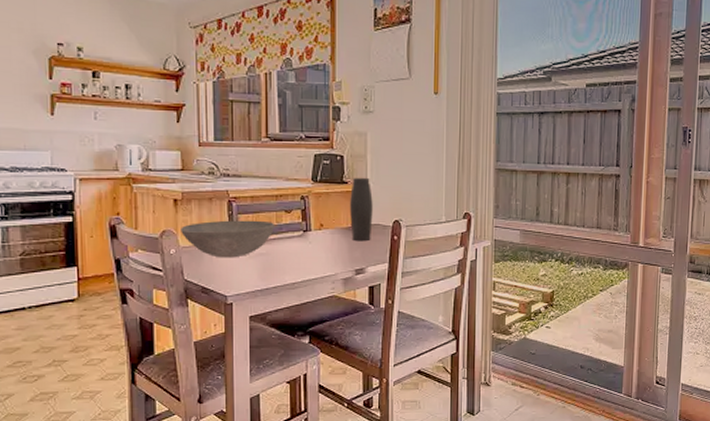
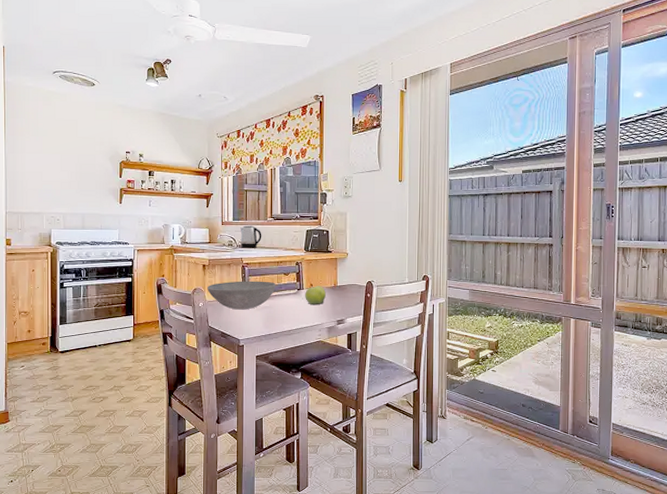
kettle: none [225,147,255,178] -> present [240,225,262,248]
fruit: none [313,225,340,251] -> present [305,285,326,305]
vase: present [349,177,373,242] -> none [332,247,351,298]

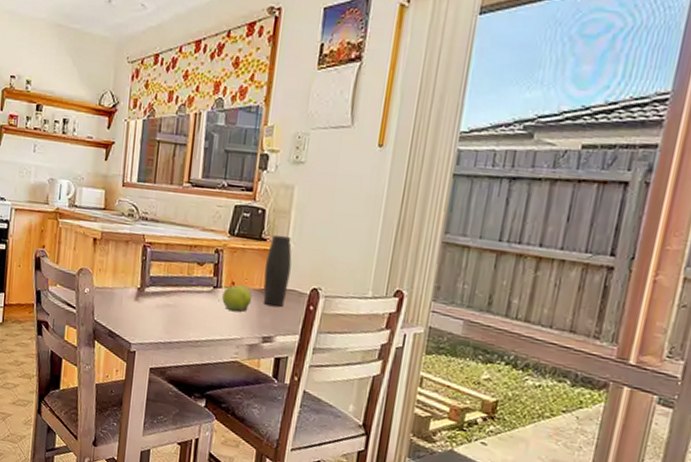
bowl: present [207,281,276,310] -> none [96,264,185,306]
kettle: present [240,225,262,248] -> none [143,190,174,224]
vase: none [332,247,351,298] -> present [263,234,292,308]

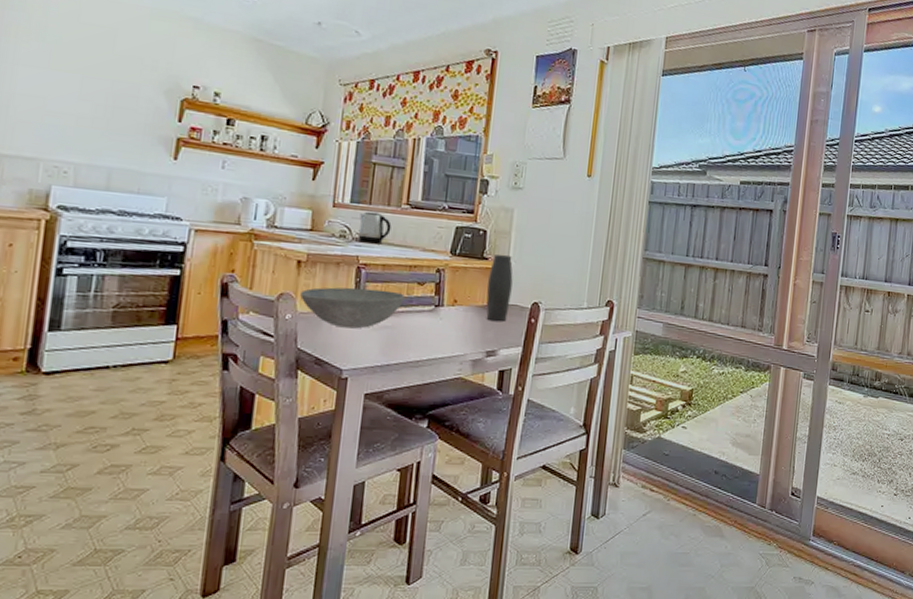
bowl: none [96,264,185,306] -> present [300,287,404,329]
kettle: none [143,190,174,224] -> present [357,211,392,245]
fruit: present [222,283,252,312] -> none [444,301,475,329]

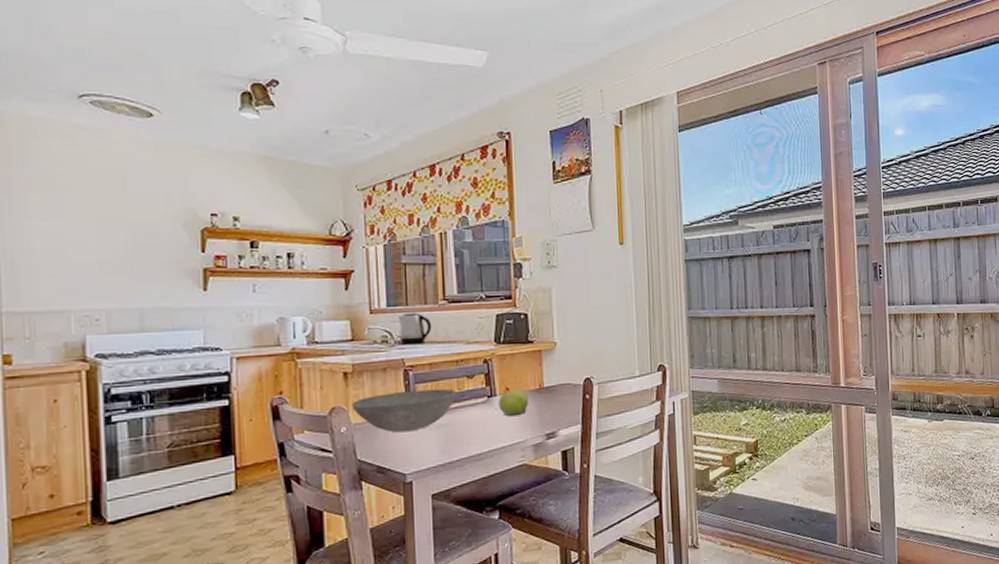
fruit: none [444,301,475,329] -> present [499,389,528,417]
vase: present [486,254,513,322] -> none [536,334,562,404]

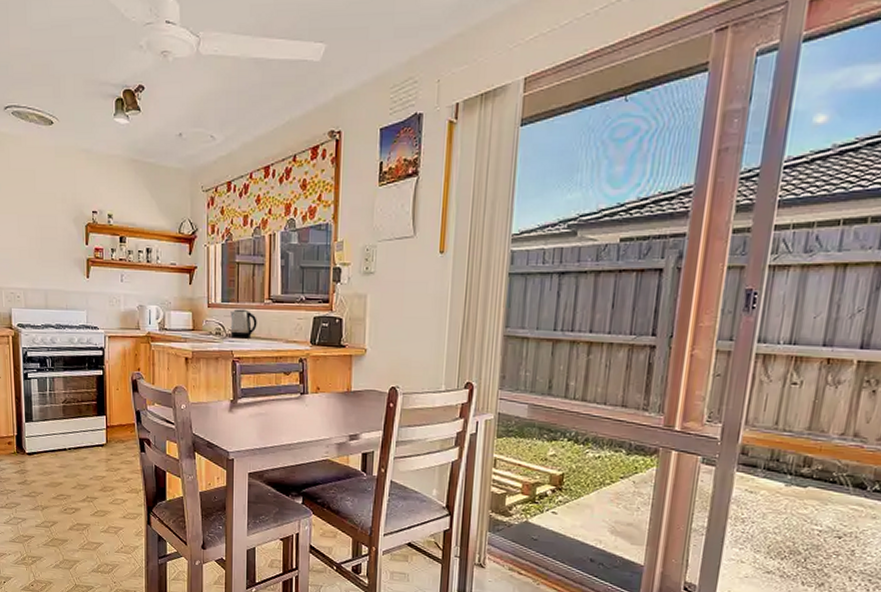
bowl: present [352,388,456,433] -> none [191,379,274,416]
fruit: present [499,389,528,417] -> none [310,388,336,415]

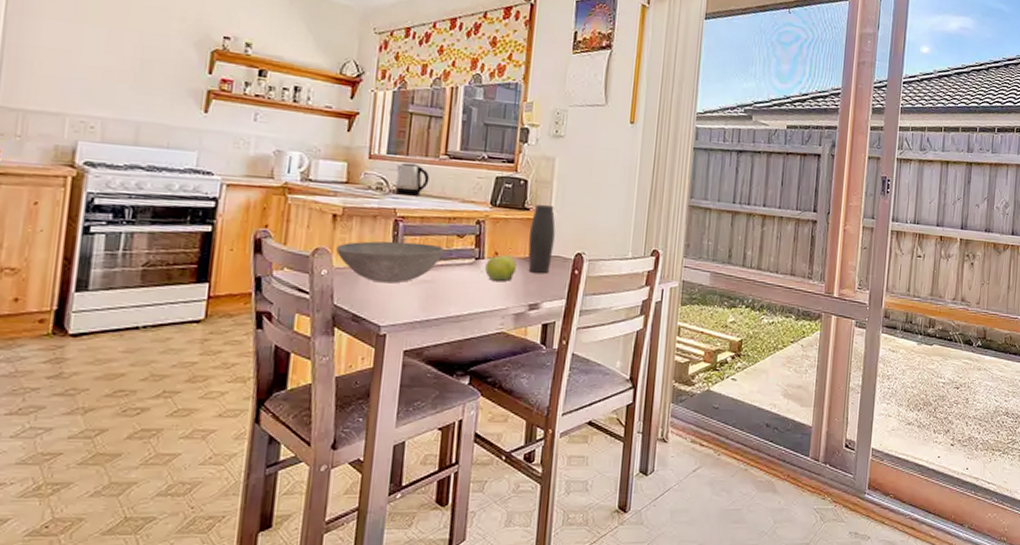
bowl: none [191,379,274,416] -> present [336,241,444,284]
fruit: none [310,388,336,415] -> present [485,253,516,282]
vase: none [345,341,370,407] -> present [528,204,556,274]

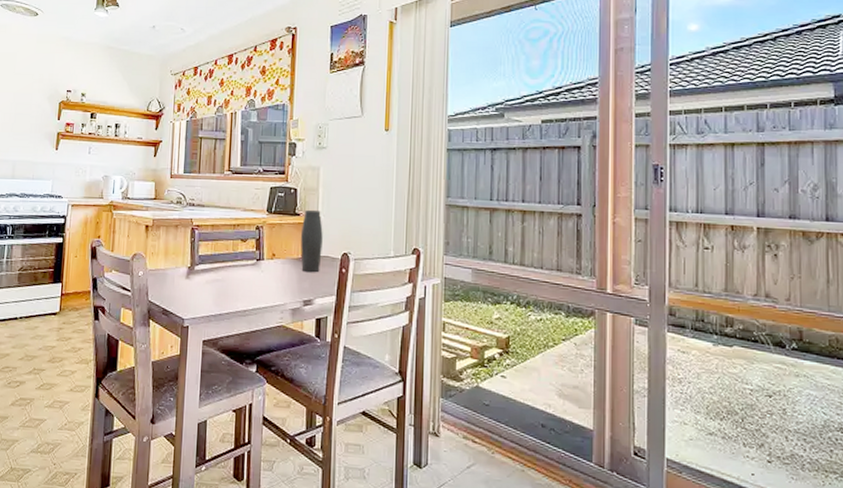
bowl: present [336,241,444,284] -> none [149,246,231,283]
kettle: present [394,162,430,196] -> none [190,179,217,207]
fruit: present [485,253,516,282] -> none [265,255,291,281]

